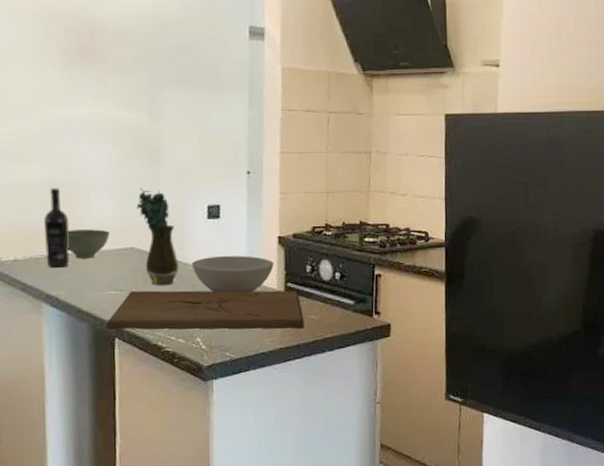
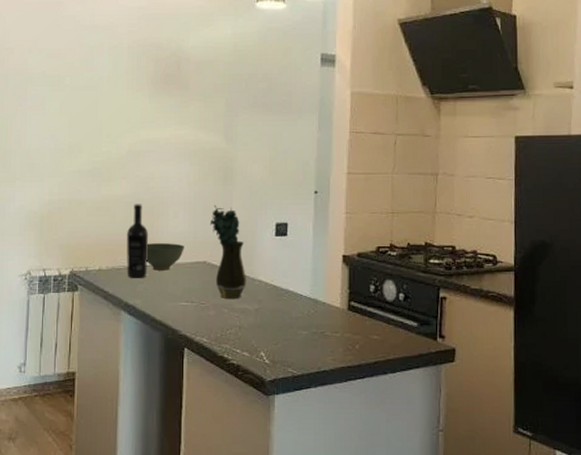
cutting board: present [107,290,304,330] -> none [177,303,367,349]
bowl: present [191,256,274,293] -> none [259,273,338,309]

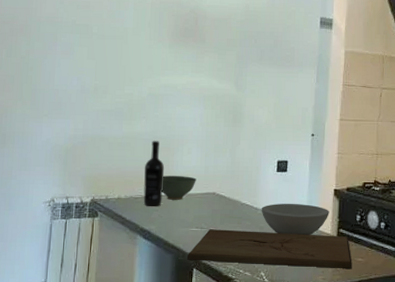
cutting board: none [177,303,367,349] -> present [187,229,352,269]
vase: present [210,205,246,298] -> none [220,143,250,225]
bowl: none [259,273,338,309] -> present [261,204,329,235]

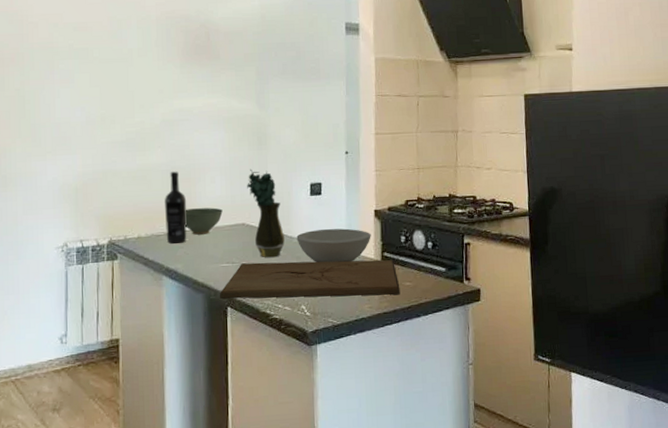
vase: none [220,143,250,225] -> present [247,169,285,257]

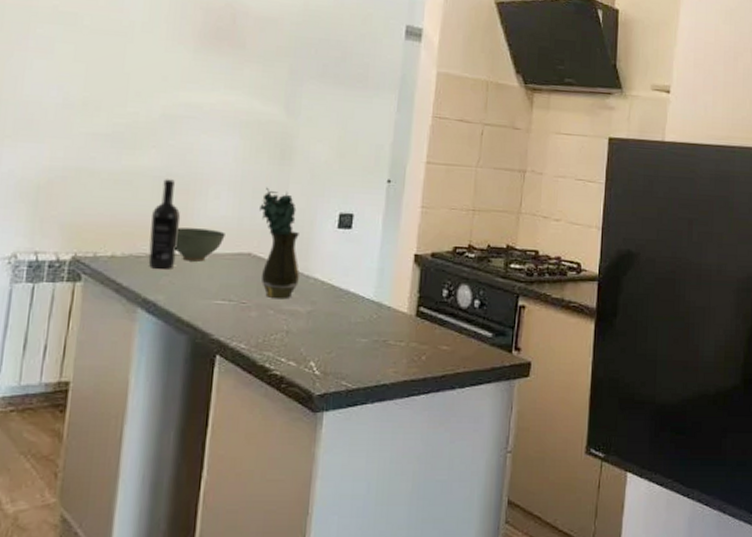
cutting board: present [220,260,400,299] -> none [208,302,435,360]
bowl: present [296,228,371,263] -> none [314,271,407,314]

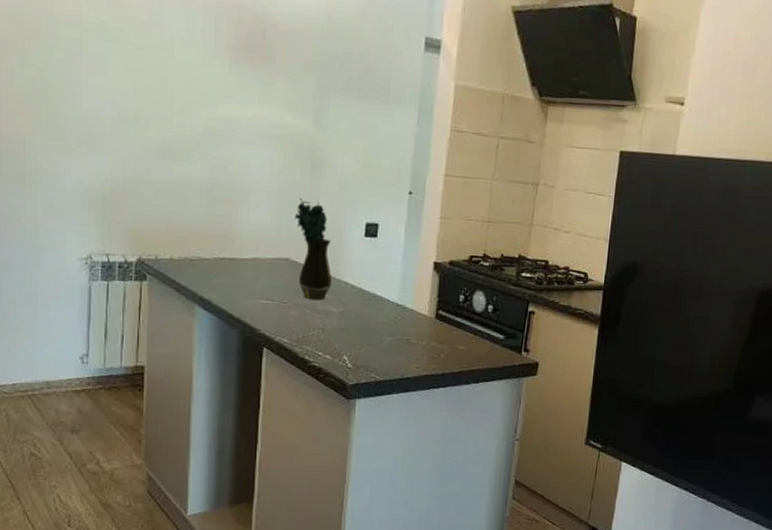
wine bottle: present [148,179,181,269] -> none [201,189,227,271]
bowl: present [175,228,225,262] -> none [223,234,266,265]

